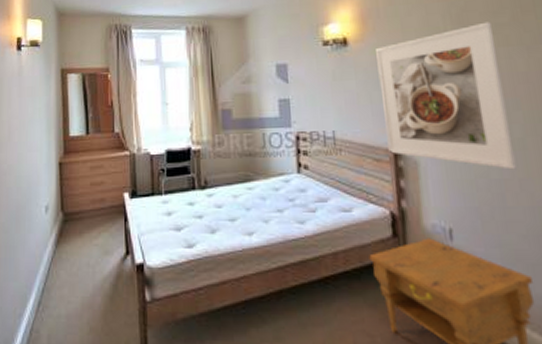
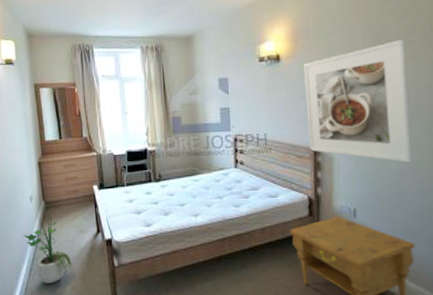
potted plant: none [34,231,92,323] -> present [24,215,73,283]

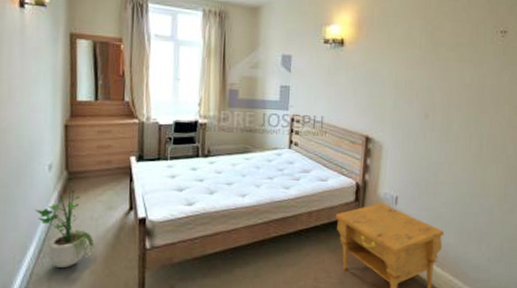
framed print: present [304,39,412,163] -> none [362,40,454,156]

